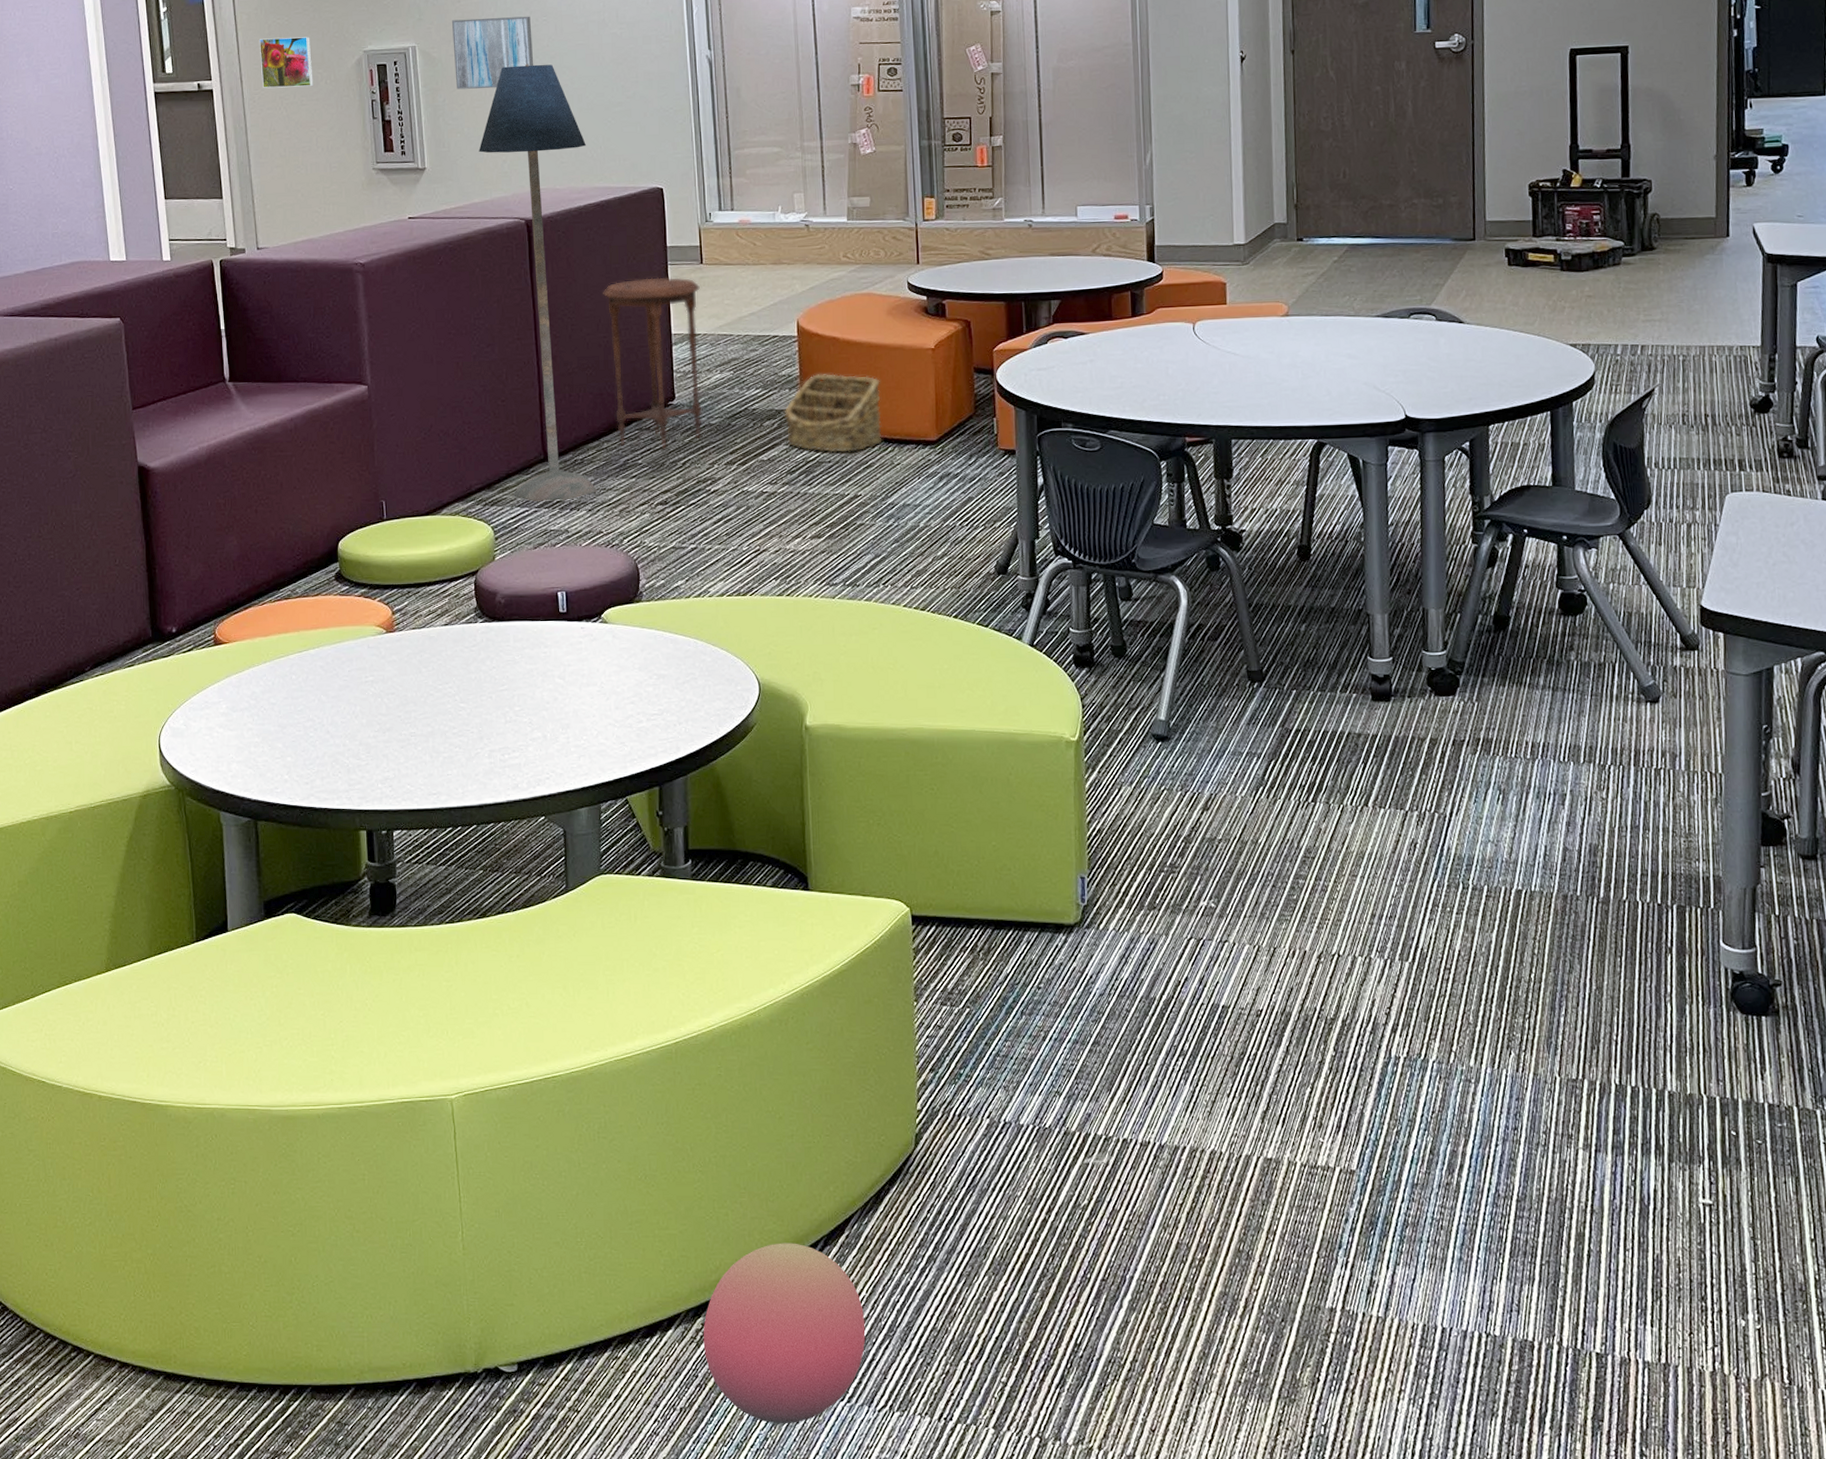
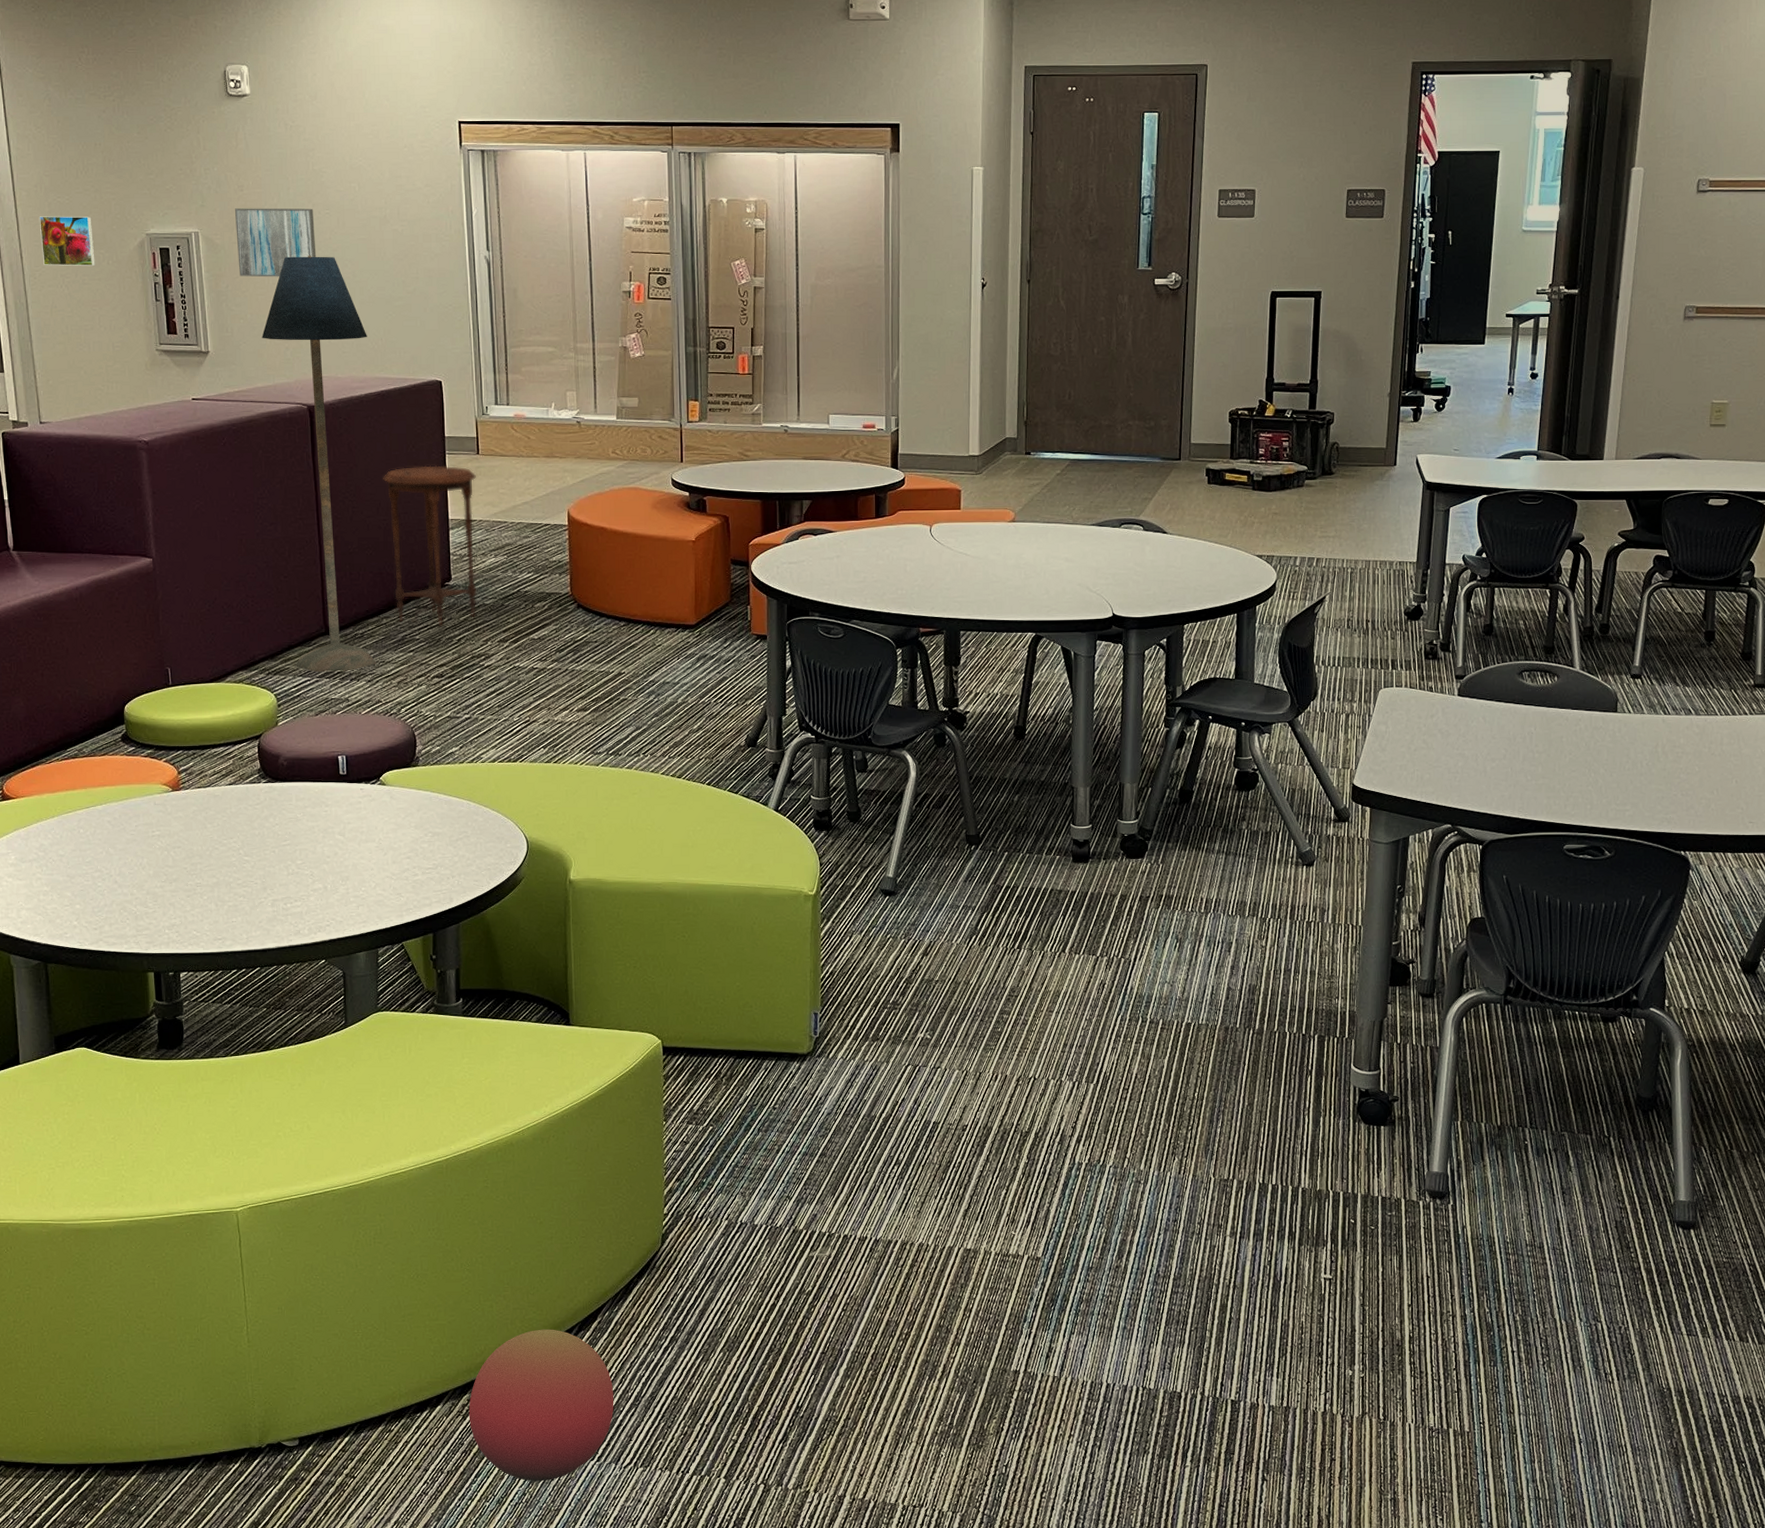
basket: present [784,373,882,453] -> none [554,560,645,634]

